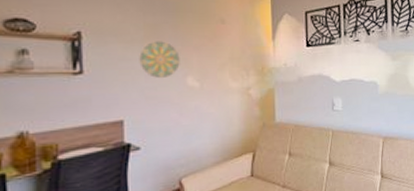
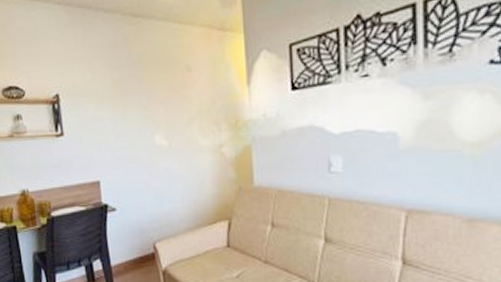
decorative plate: present [139,41,180,79] -> none [109,97,147,138]

